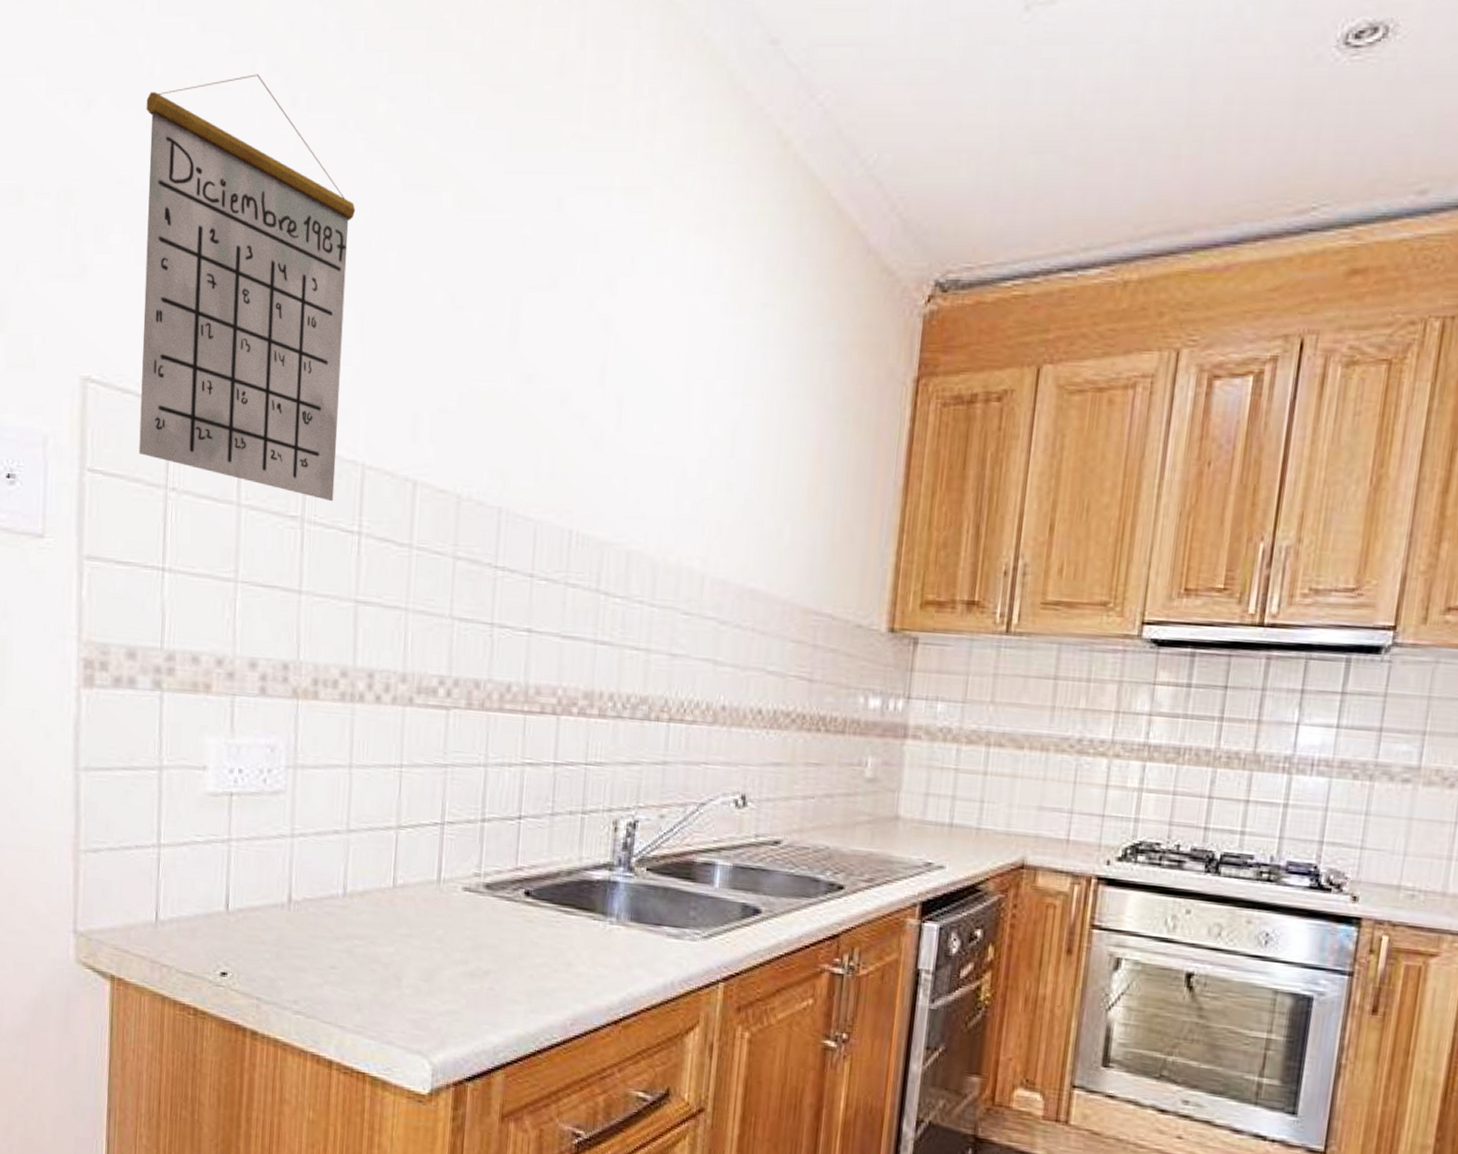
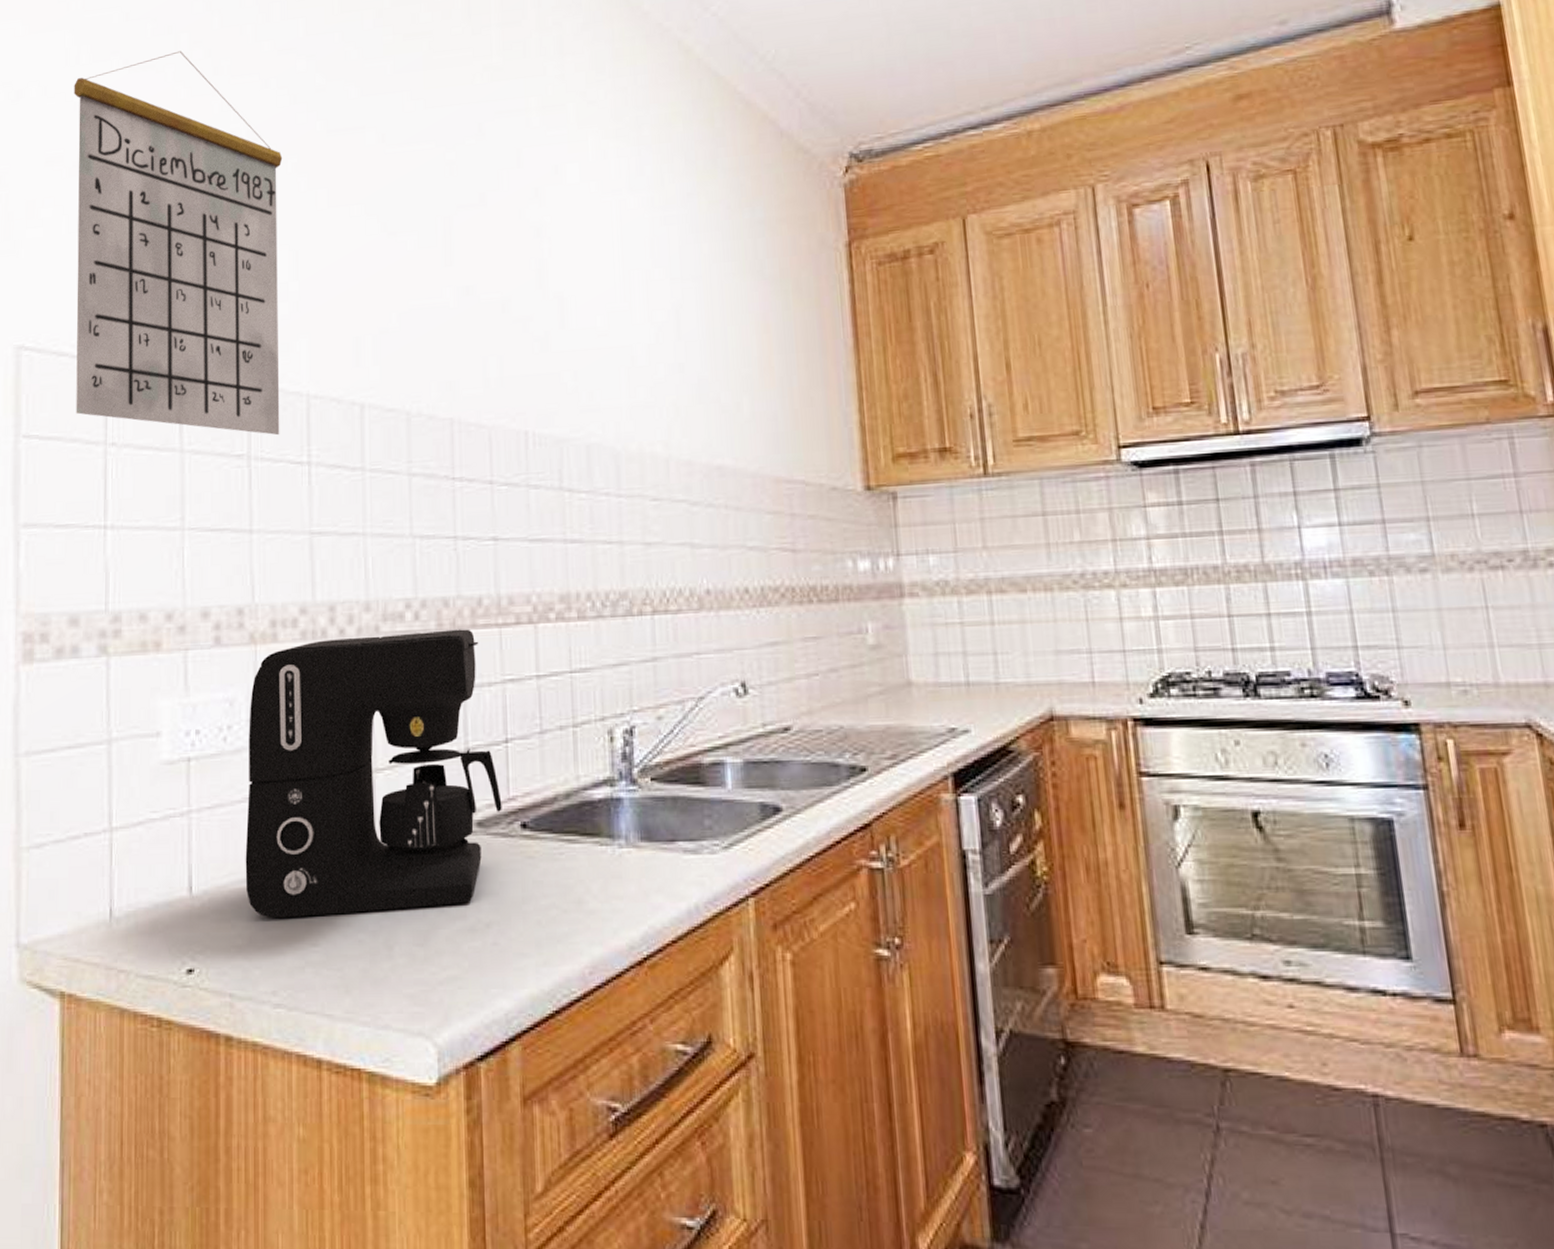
coffee maker: none [276,703,510,952] -> present [245,629,502,919]

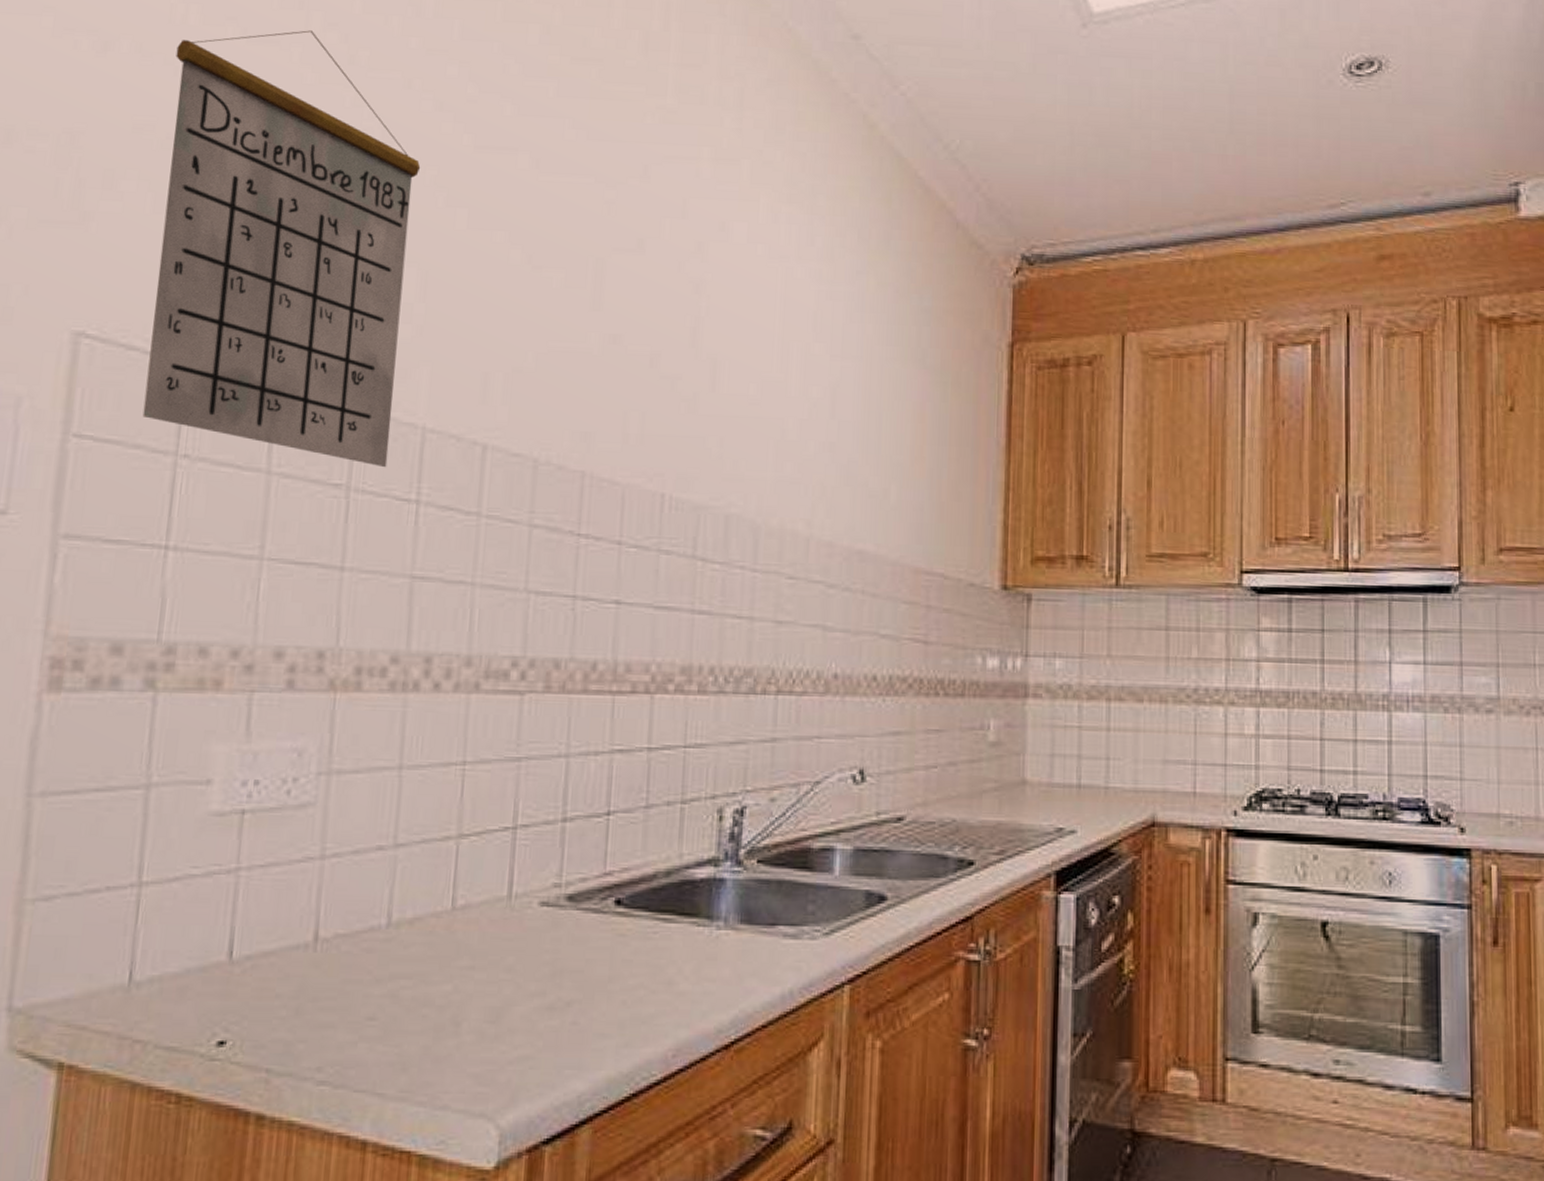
coffee maker: present [245,629,502,919] -> none [297,693,597,989]

